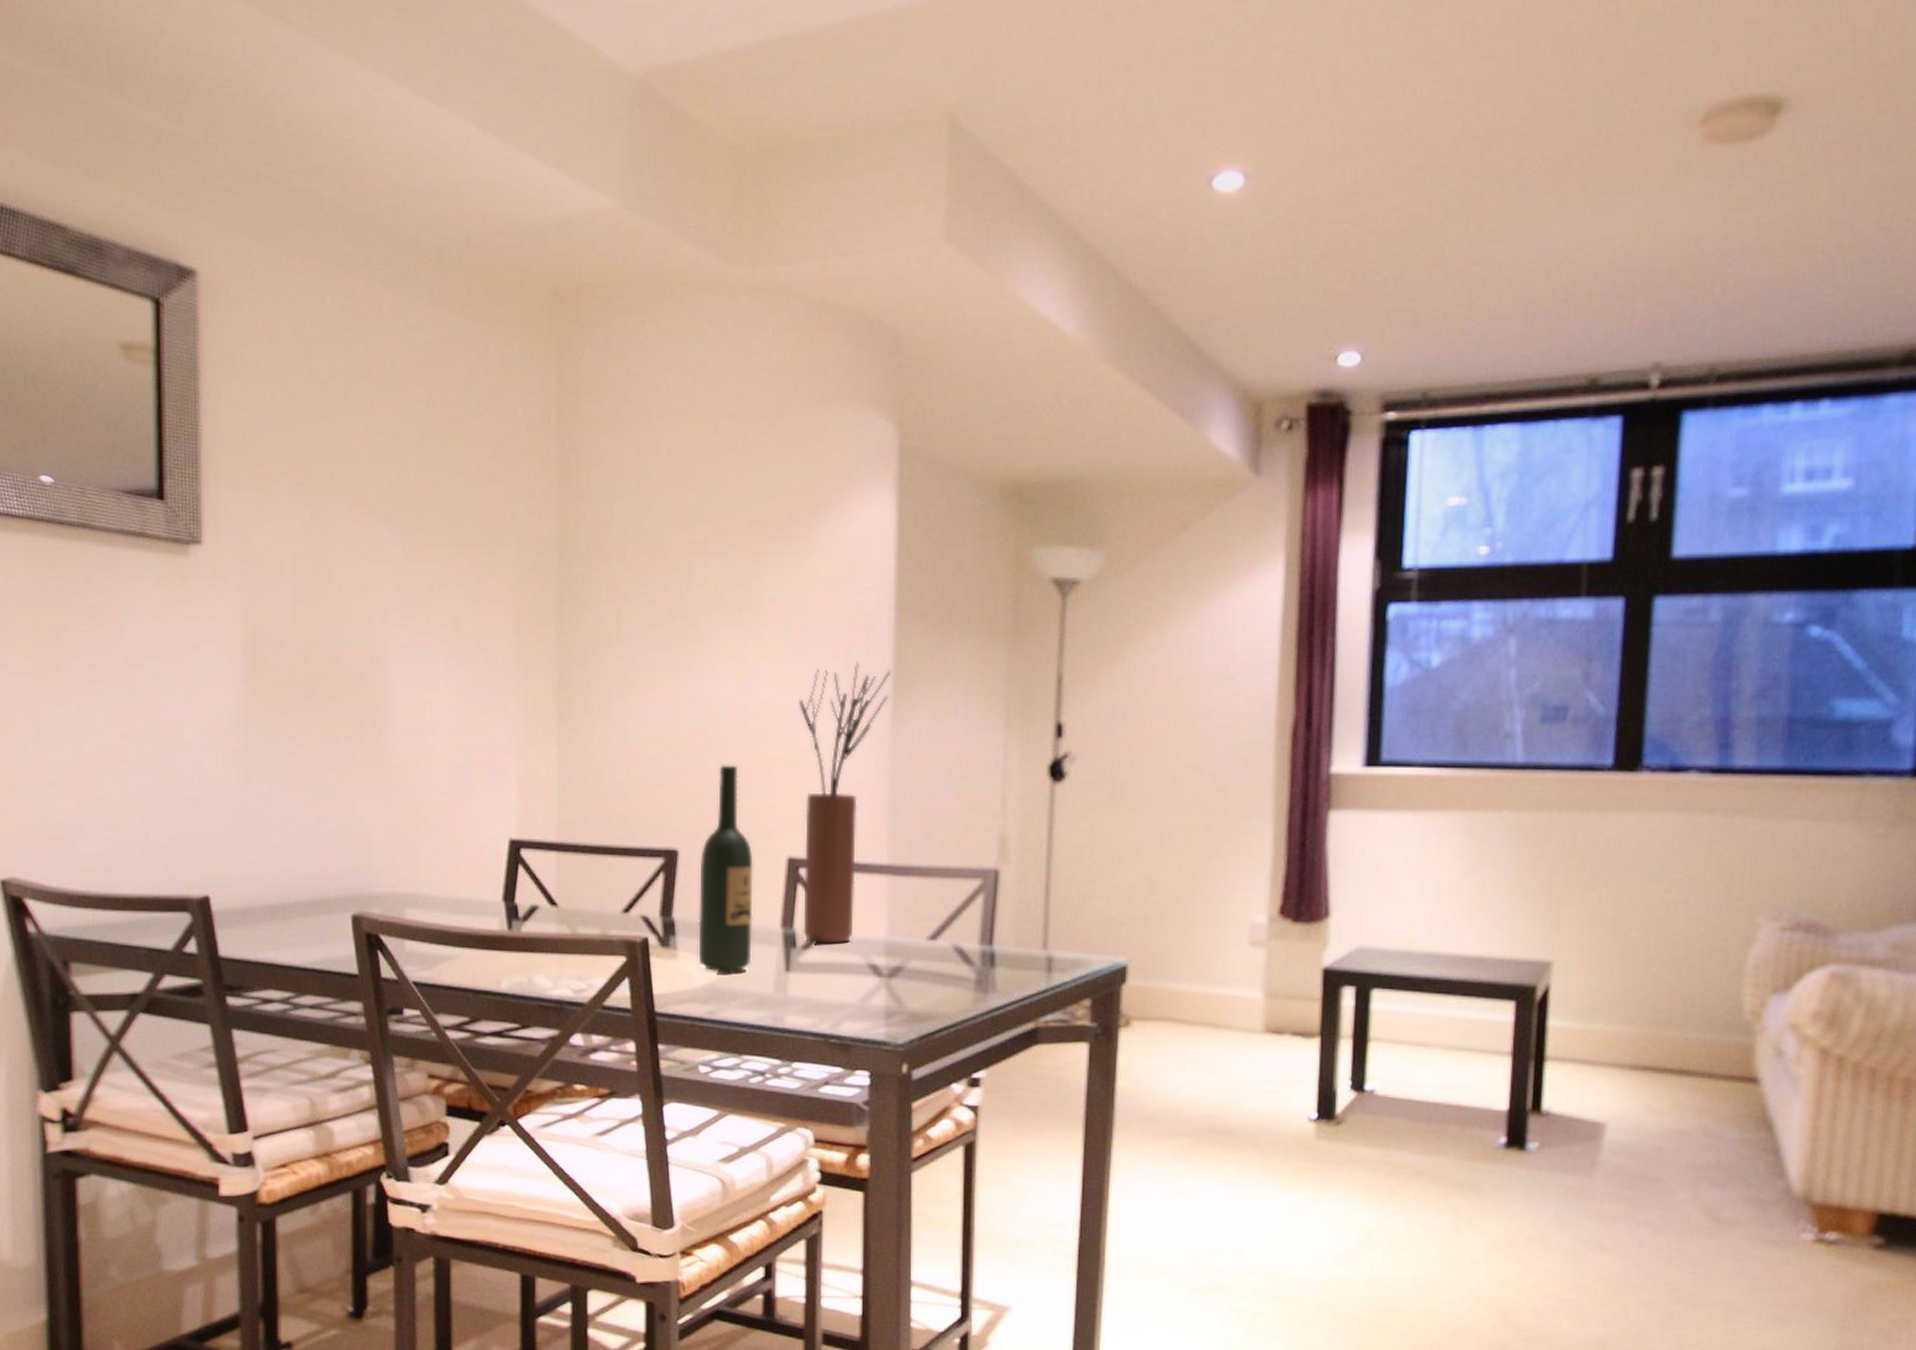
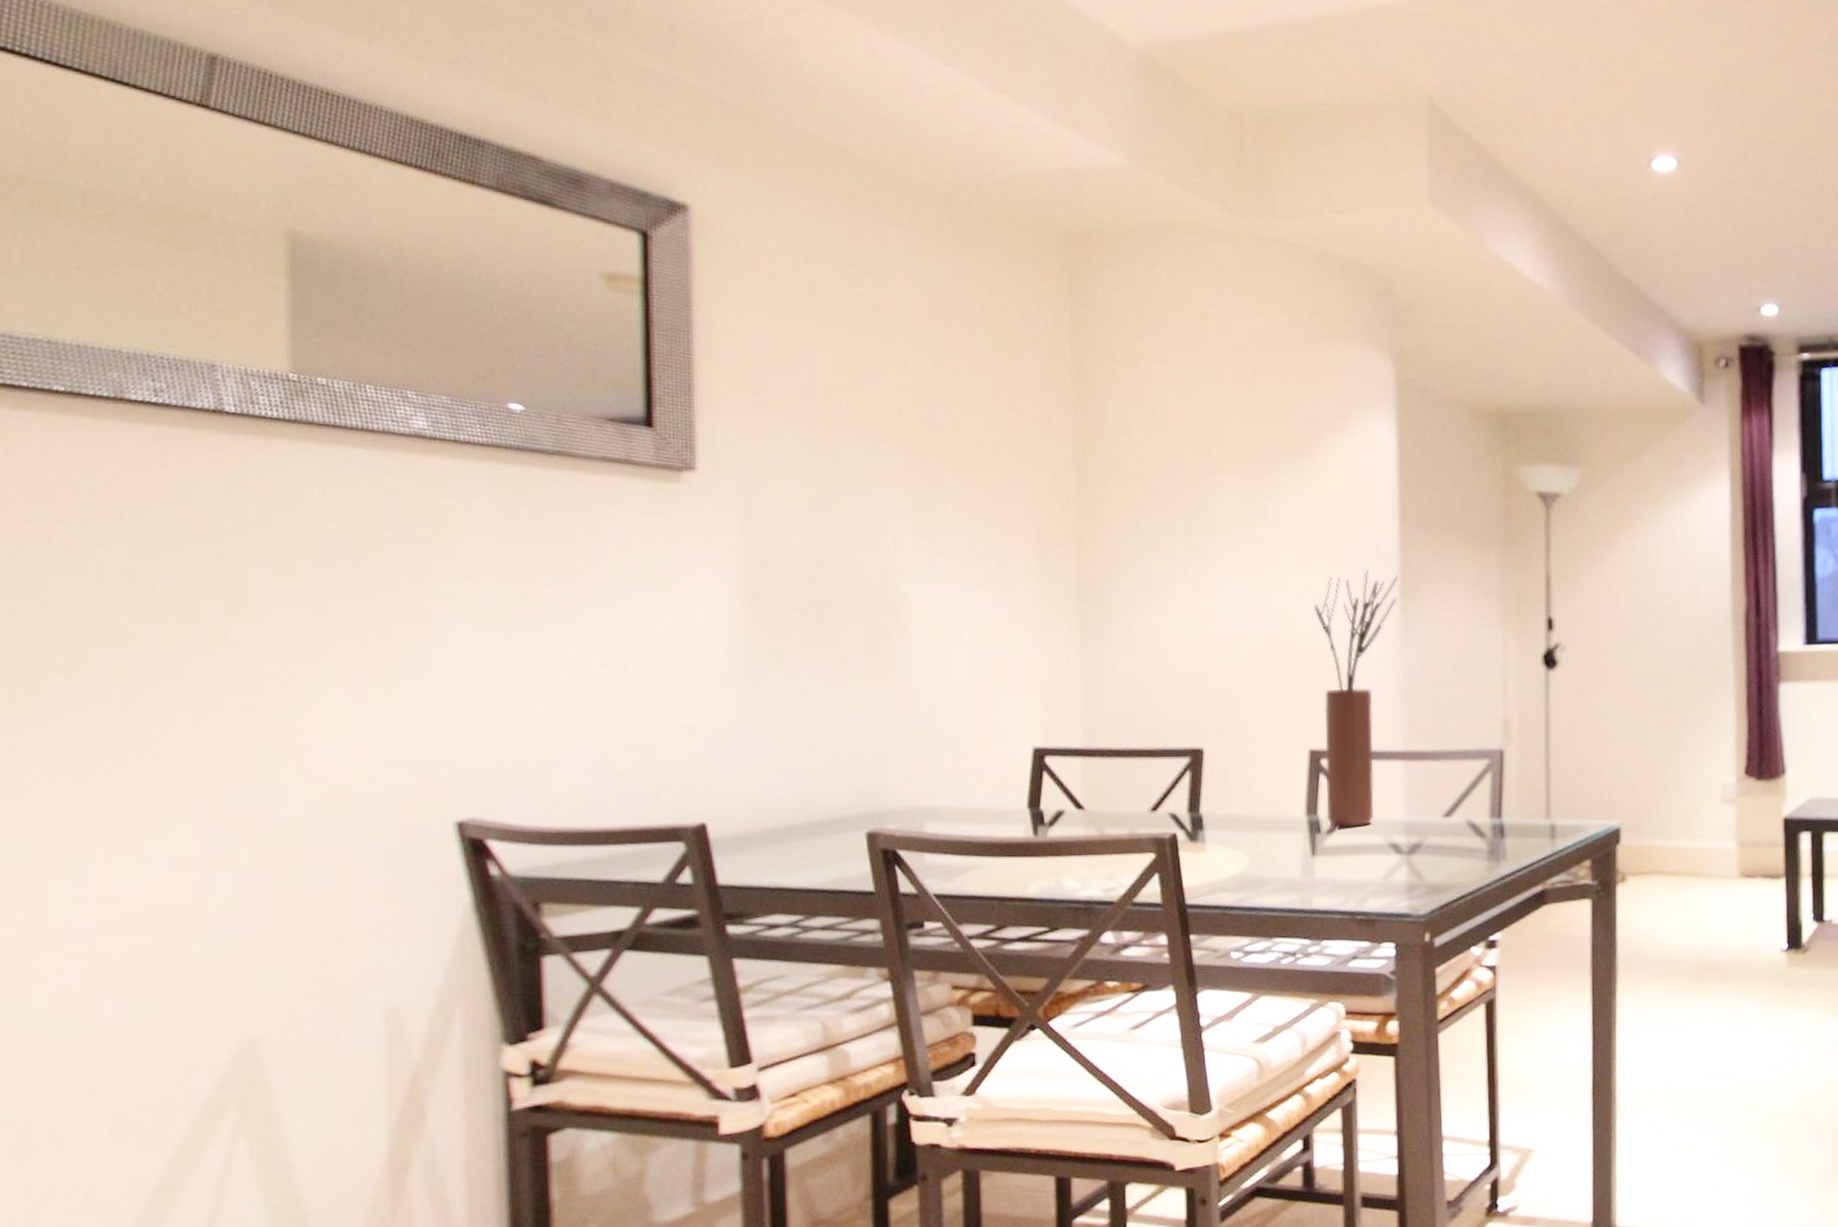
wine bottle: present [698,765,753,973] -> none [1225,667,1279,862]

